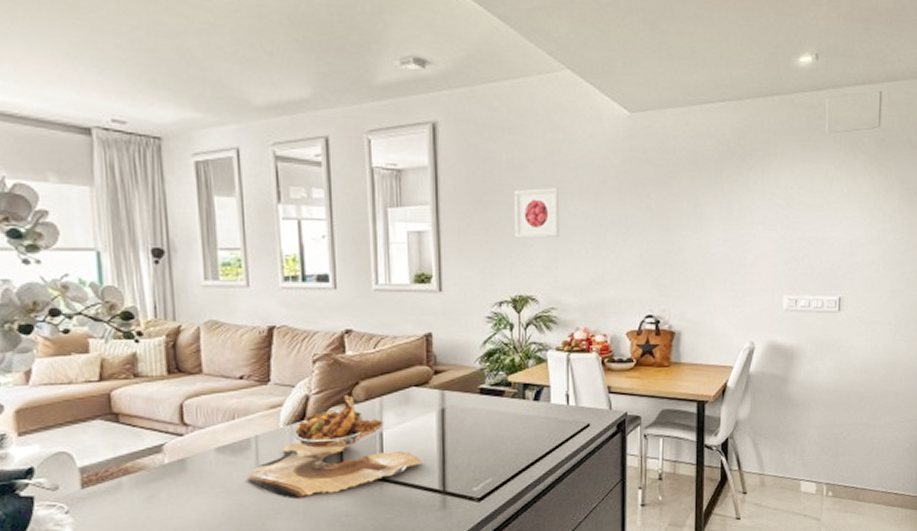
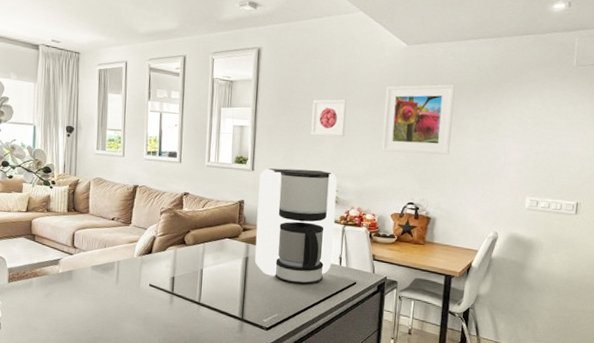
food platter: present [247,395,422,499] -> none [110,239,229,309]
coffee maker: none [451,283,557,436] -> present [255,168,338,285]
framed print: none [607,161,693,252] -> present [381,84,456,155]

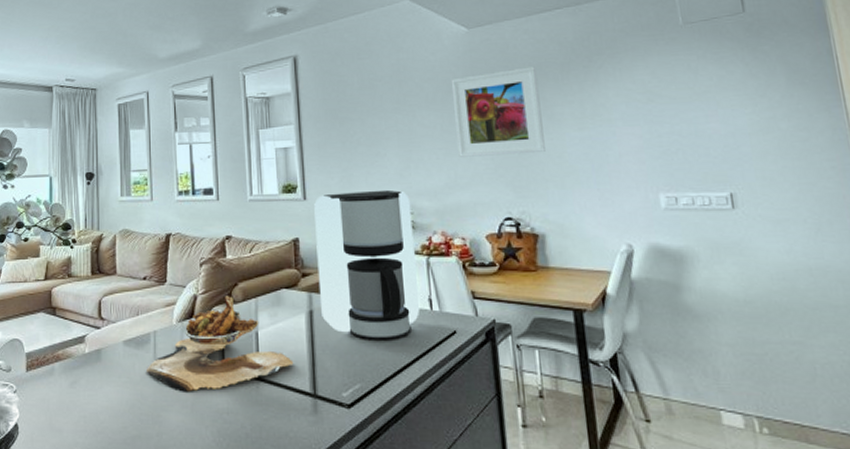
food platter: none [110,239,229,309] -> present [147,296,294,392]
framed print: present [311,99,347,137] -> none [366,102,411,149]

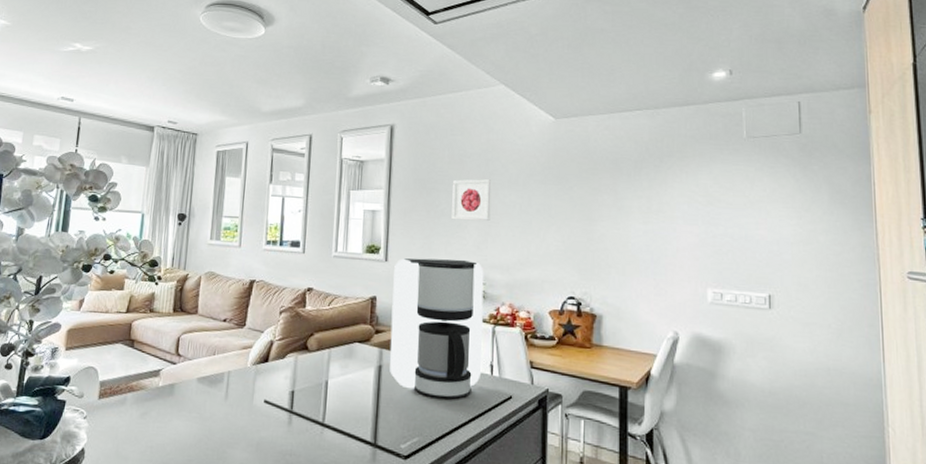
food platter: present [147,296,294,392] -> none [217,344,359,432]
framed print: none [366,102,411,149] -> present [451,179,492,221]
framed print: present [451,66,545,157] -> none [533,160,613,241]

